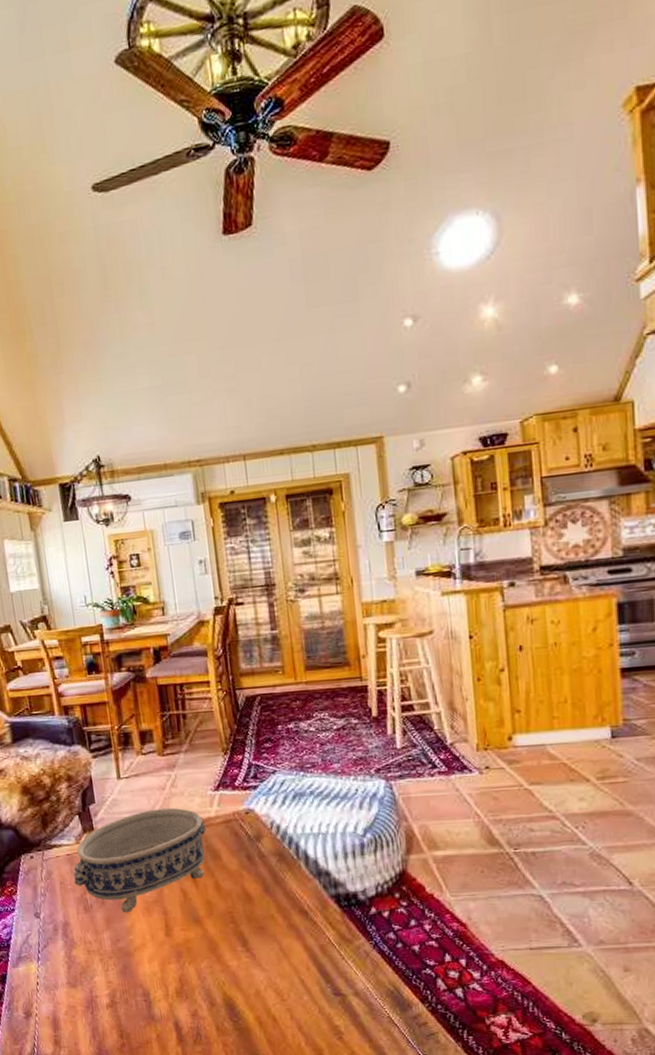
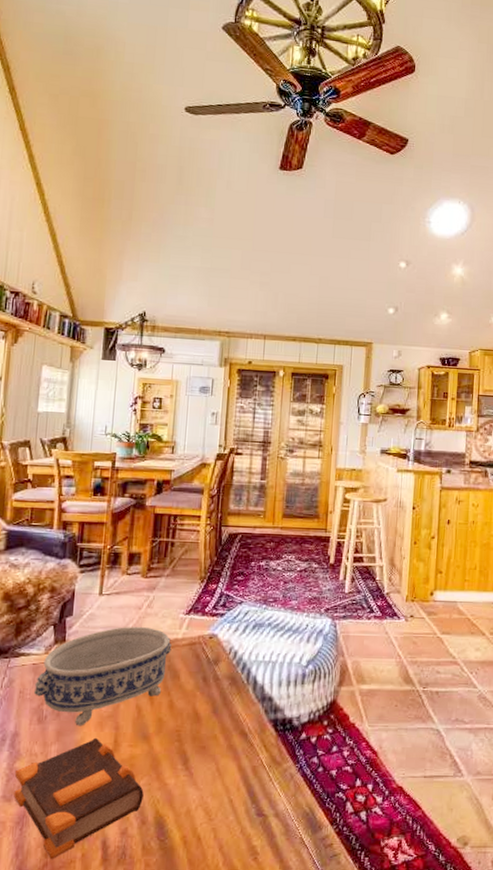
bible: none [73,923,208,1040] -> present [14,737,144,859]

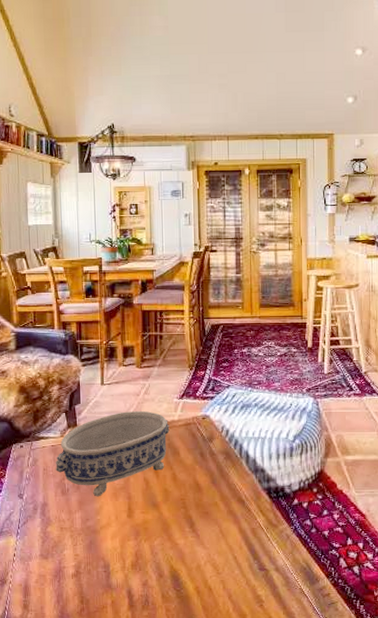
bible: present [14,737,144,859] -> none [48,506,158,605]

